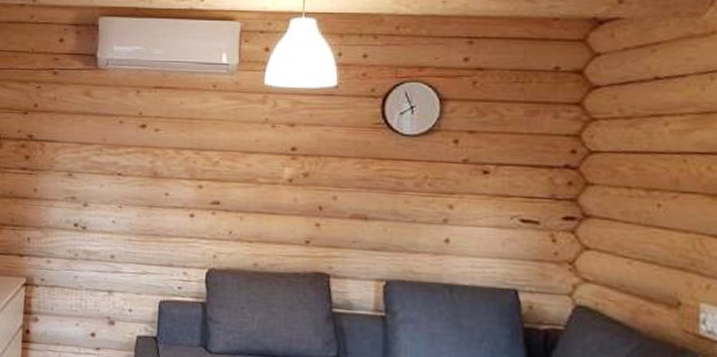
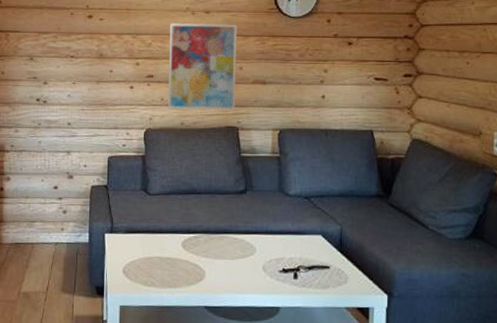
wall art: none [237,137,331,252] -> present [167,23,237,111]

